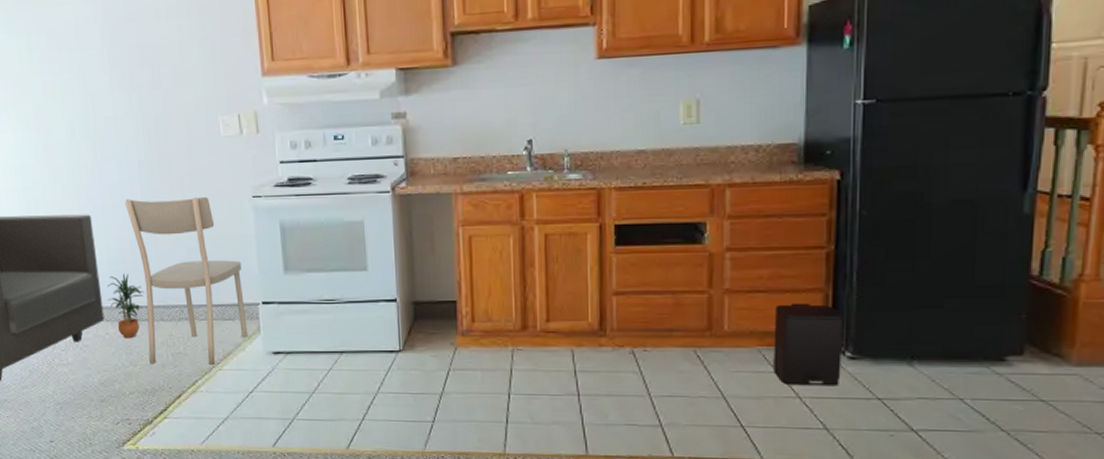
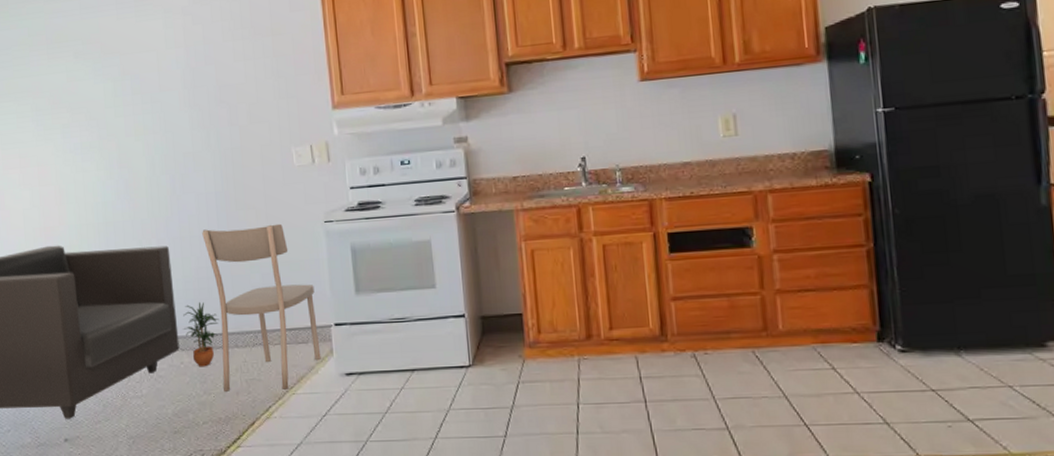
pedal bin: present [773,302,844,386] -> none [825,299,895,381]

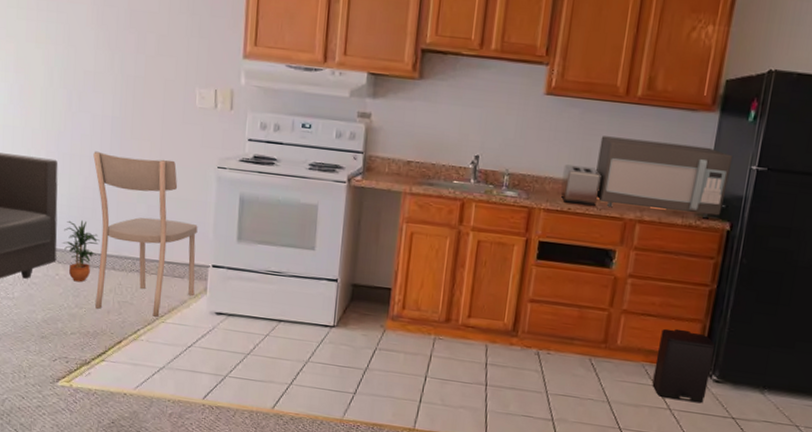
toaster: none [676,145,721,188] -> present [560,164,602,207]
microwave: none [708,99,857,182] -> present [596,136,734,219]
pedal bin: none [825,299,895,381] -> present [652,328,716,404]

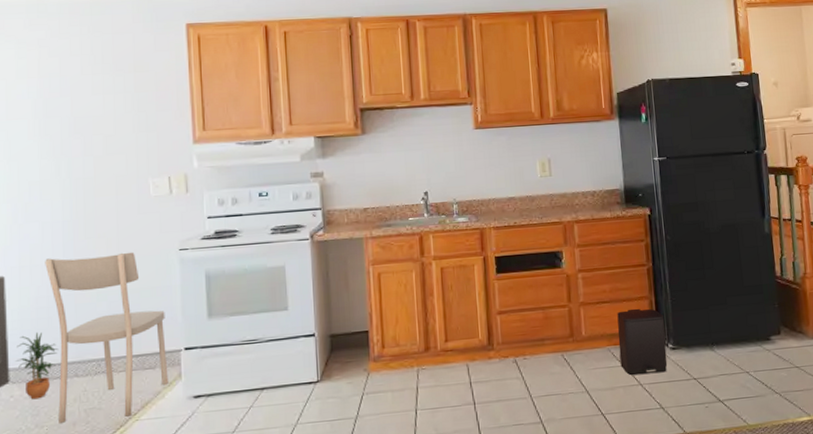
toaster: present [560,164,602,207] -> none [503,183,538,219]
microwave: present [596,136,734,219] -> none [528,149,640,214]

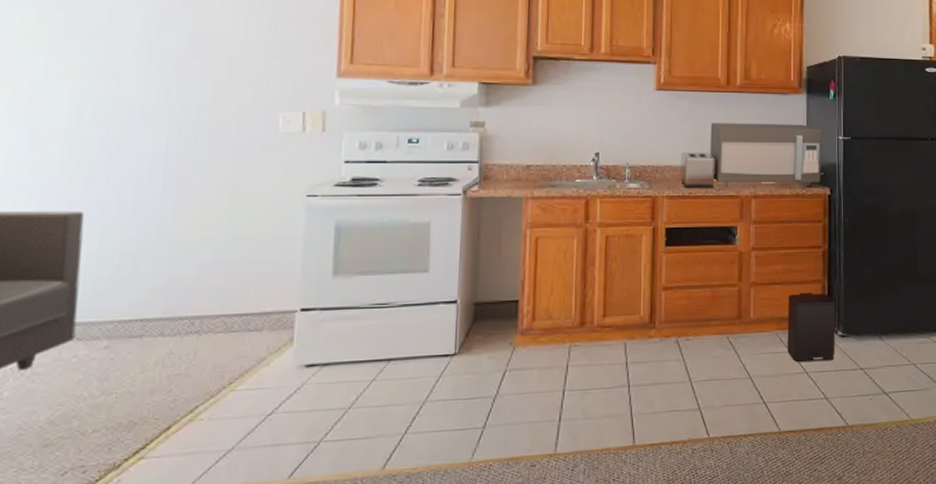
potted plant: present [16,331,59,400] -> none [85,280,143,361]
dining chair: present [45,252,169,423] -> none [132,194,281,391]
toaster: none [503,183,538,219] -> present [680,152,715,189]
microwave: none [528,149,640,214] -> present [710,123,823,187]

